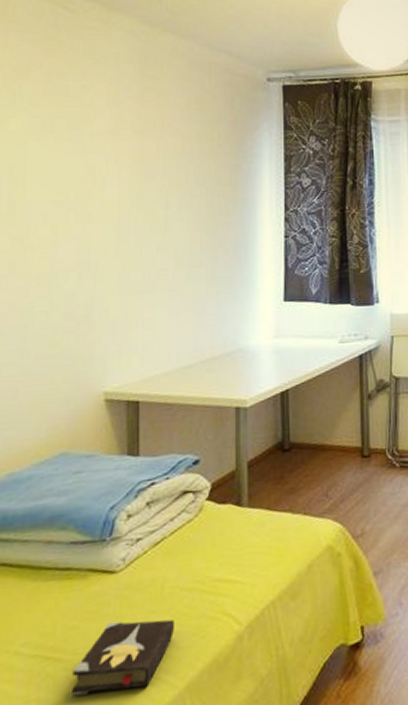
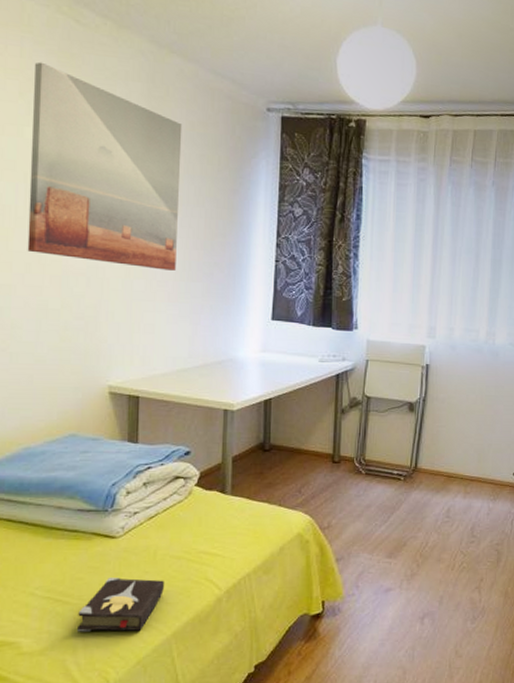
wall art: none [12,51,178,257] -> present [27,62,183,271]

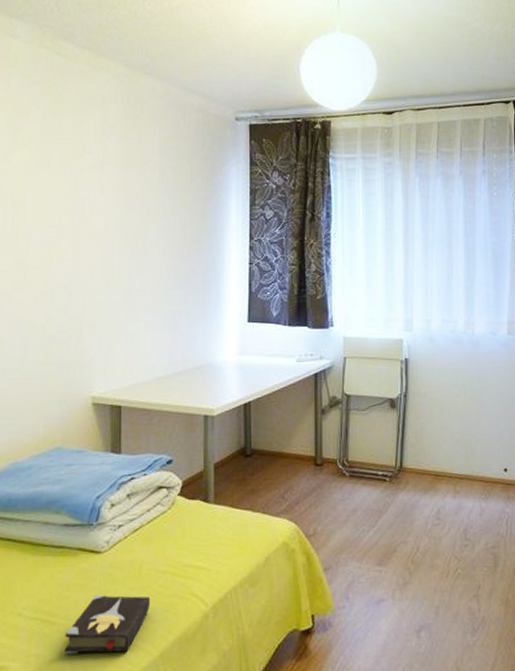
wall art: present [27,62,183,271] -> none [14,93,156,279]

